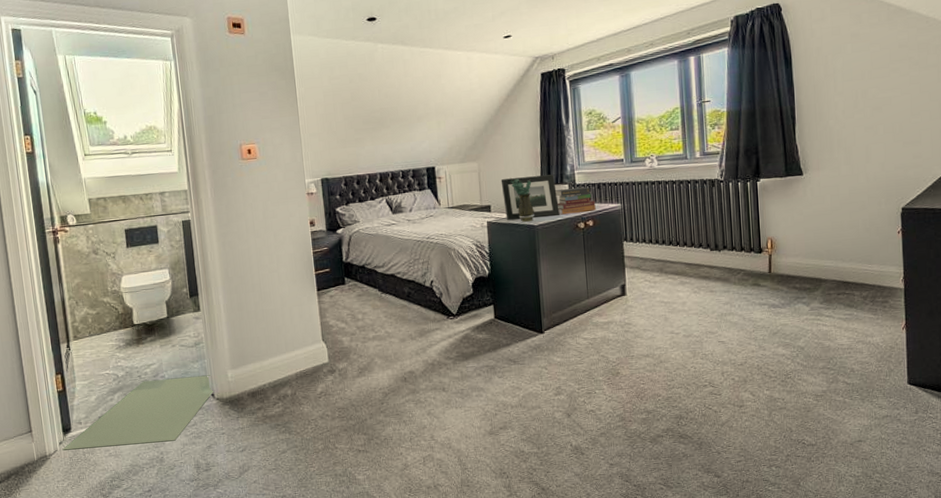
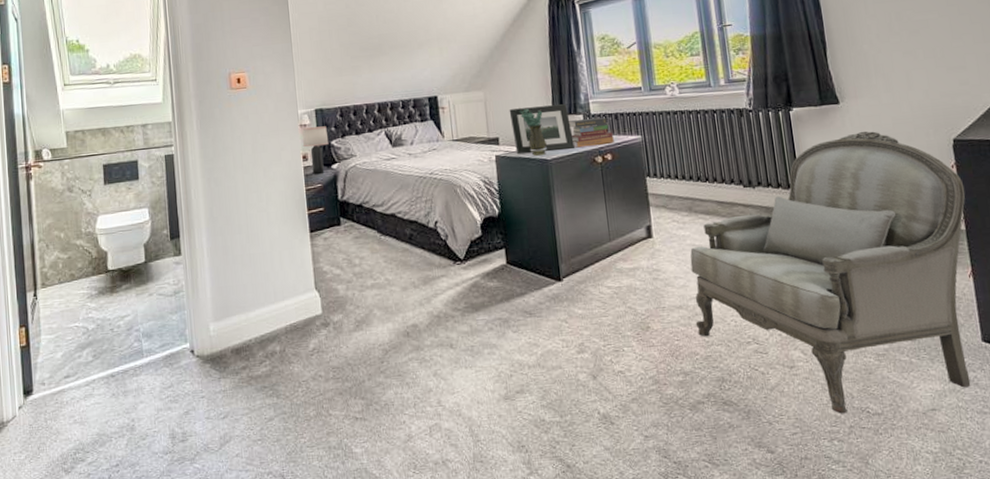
bath mat: present [62,375,215,451] -> none [21,328,195,416]
table lamp: none [309,194,334,238] -> present [302,126,329,174]
armchair: none [658,200,907,445] -> present [690,131,971,414]

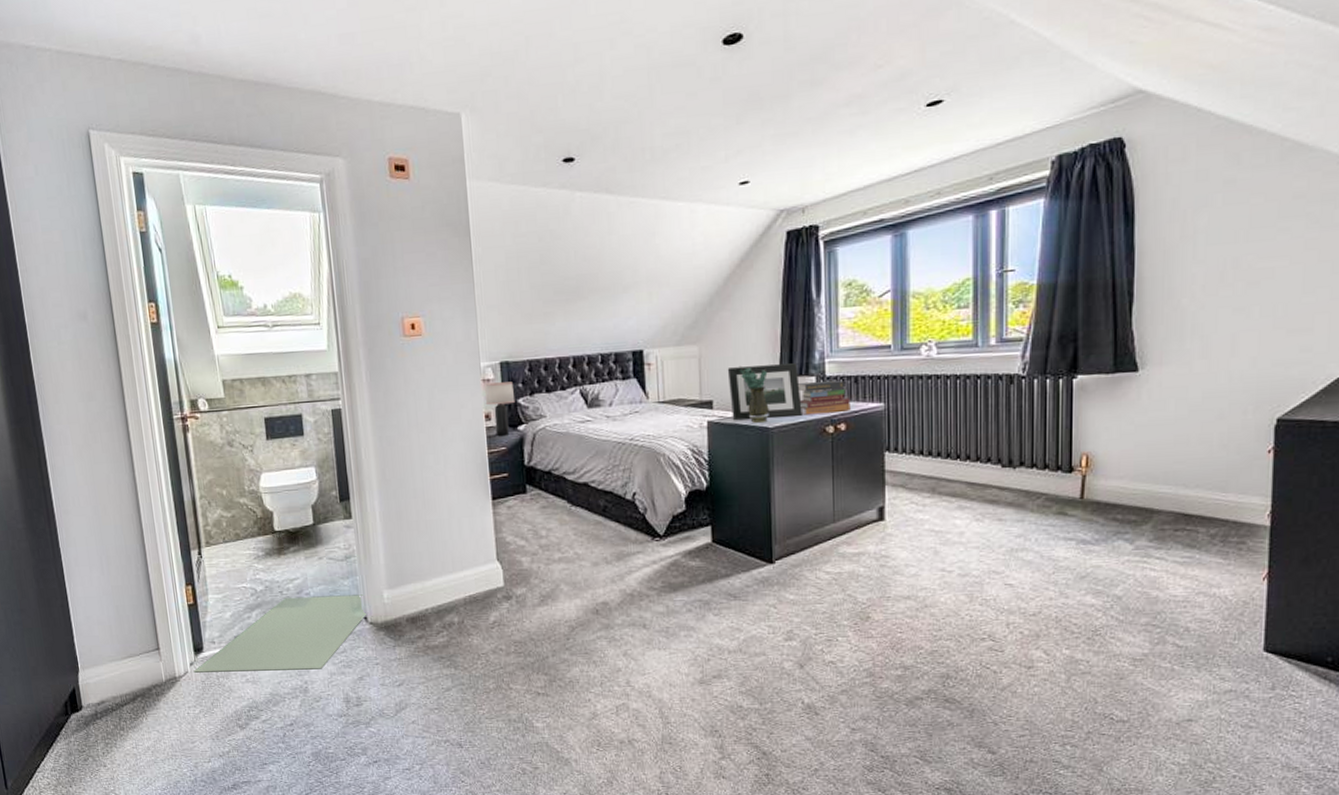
bath mat: none [21,328,195,416] -> present [193,594,369,673]
armchair: present [690,131,971,414] -> none [924,405,1280,719]

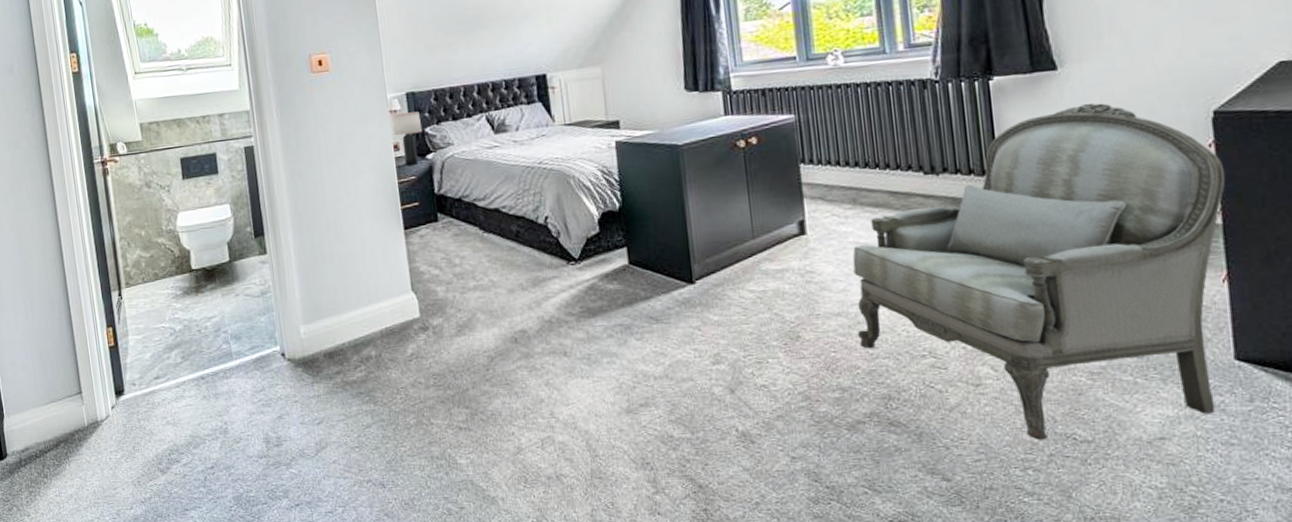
bath mat: present [193,594,369,673] -> none [115,330,286,416]
picture frame: present [727,363,802,421] -> none [631,79,711,140]
vase: present [739,366,769,424] -> none [643,84,678,142]
books: present [798,379,851,415] -> none [705,93,761,131]
armchair: none [924,405,1280,719] -> present [852,103,1226,440]

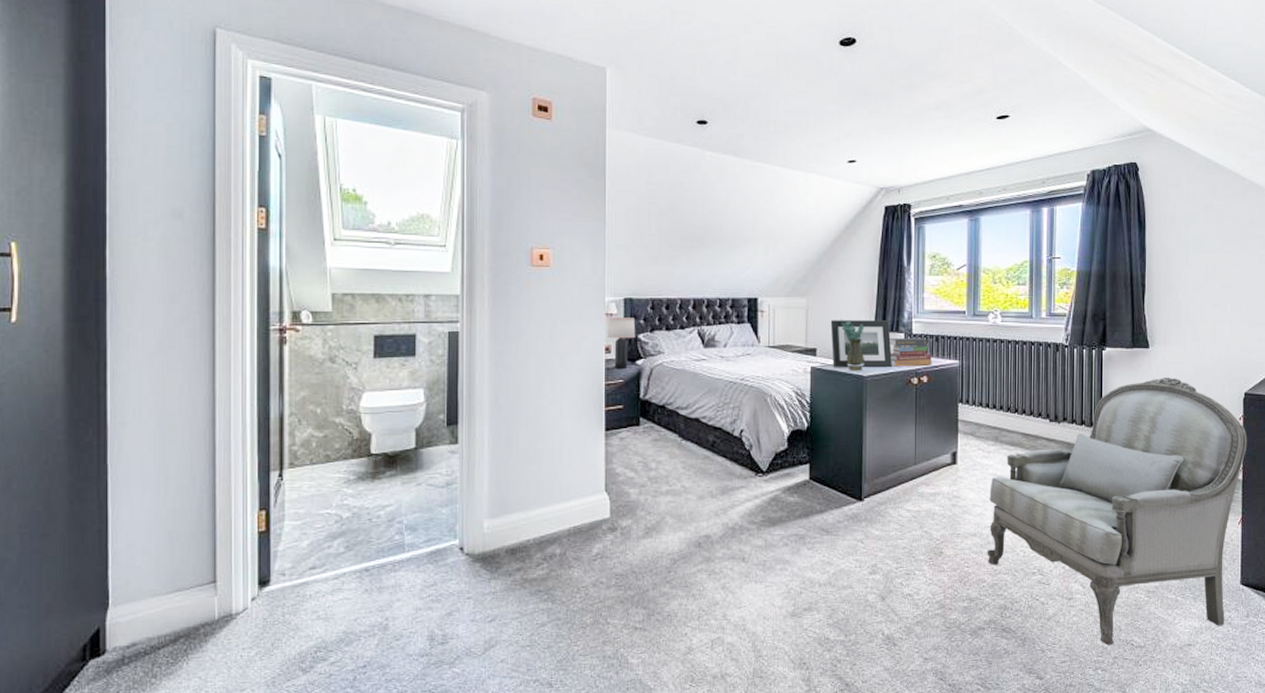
picture frame: none [631,79,711,140] -> present [830,320,892,368]
vase: none [643,84,678,142] -> present [840,319,865,372]
books: none [705,93,761,131] -> present [890,337,932,367]

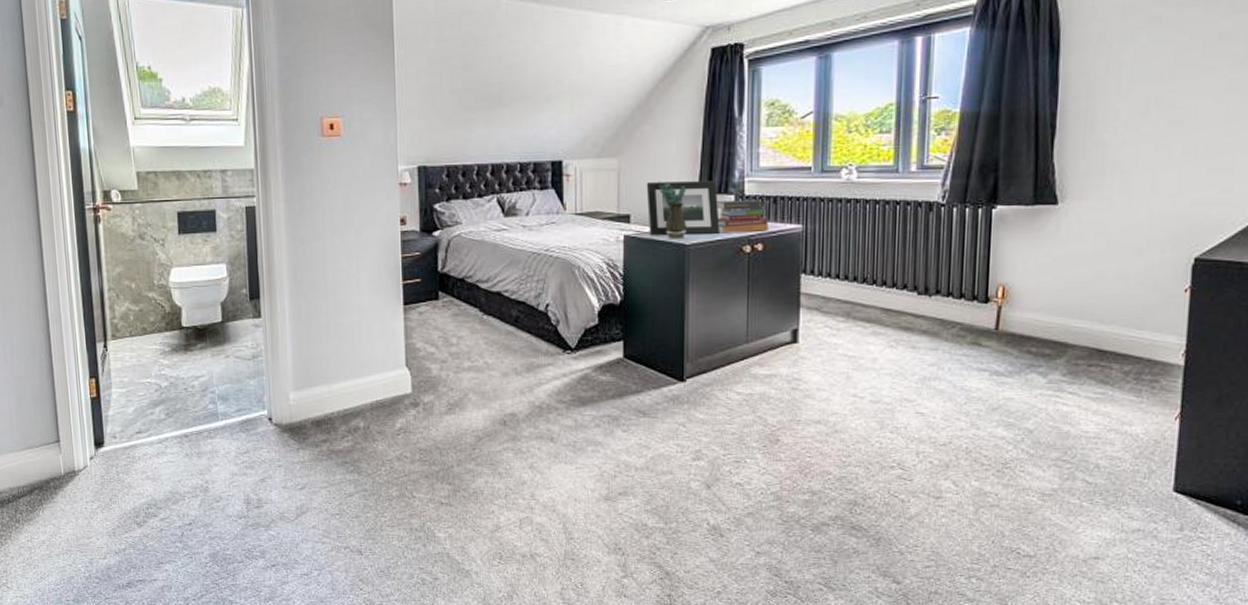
table lamp: present [606,317,636,368] -> none [401,187,432,240]
armchair: present [987,377,1247,645] -> none [833,239,1195,552]

